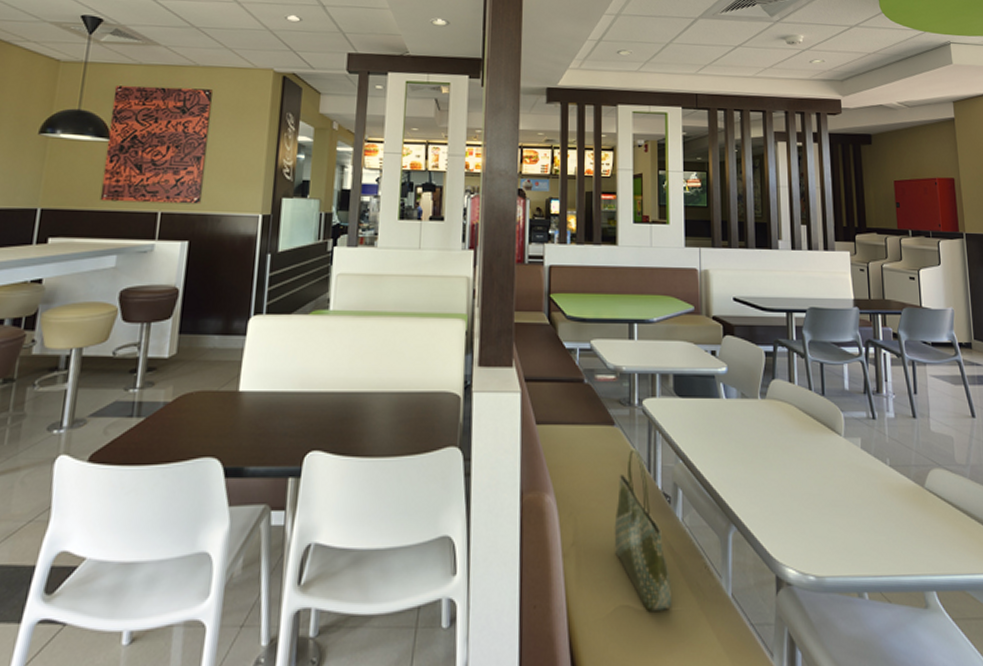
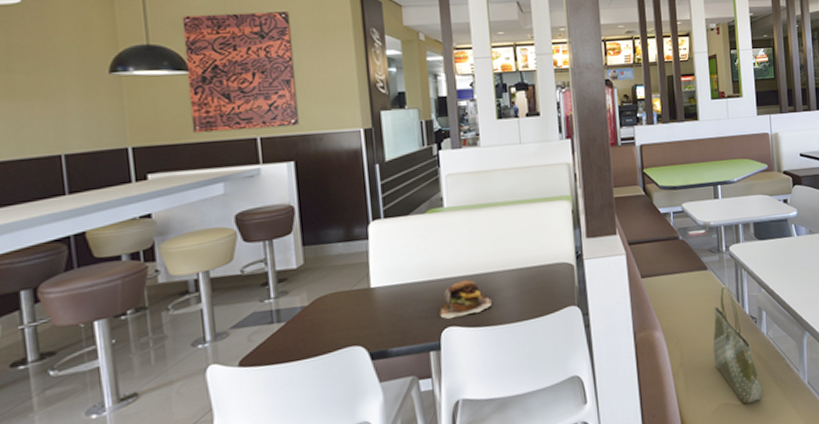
burger: none [306,398,366,442] -> present [439,280,493,320]

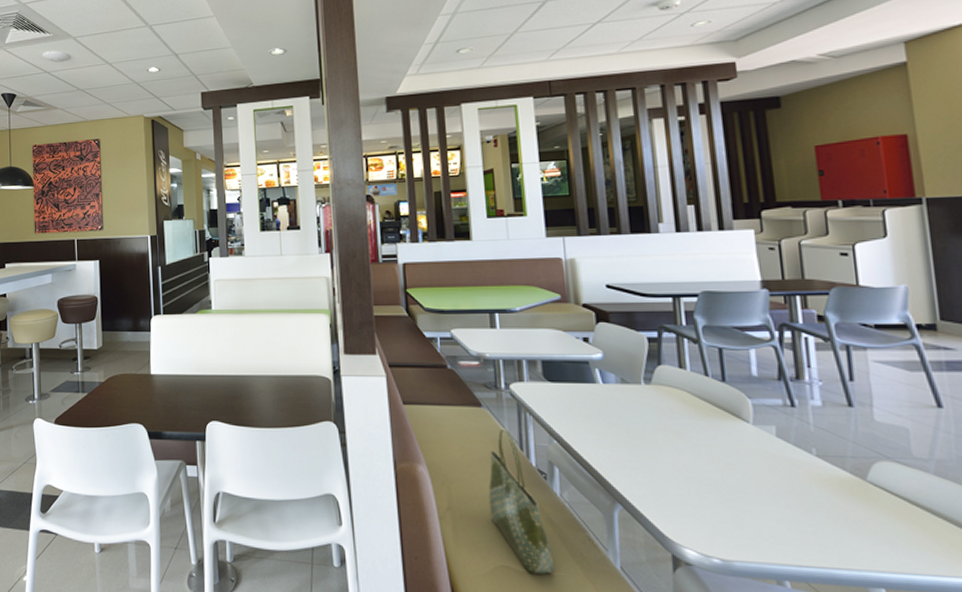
burger: present [439,280,493,320] -> none [205,380,252,414]

